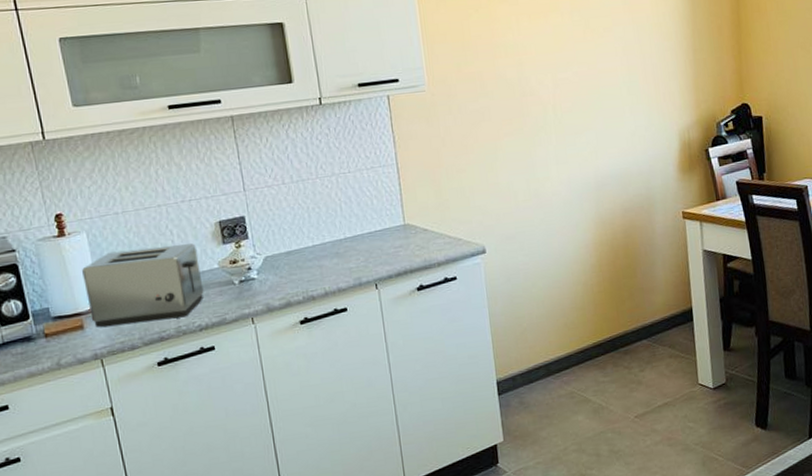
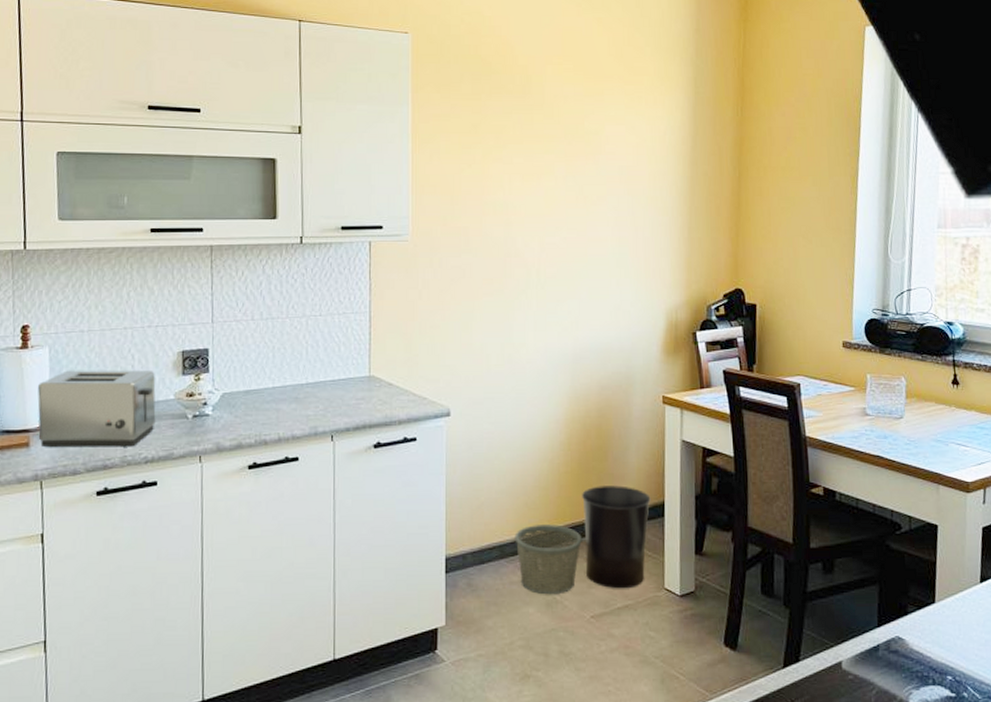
basket: none [558,339,620,403] -> present [514,524,582,595]
waste bin: none [616,297,680,390] -> present [582,485,651,588]

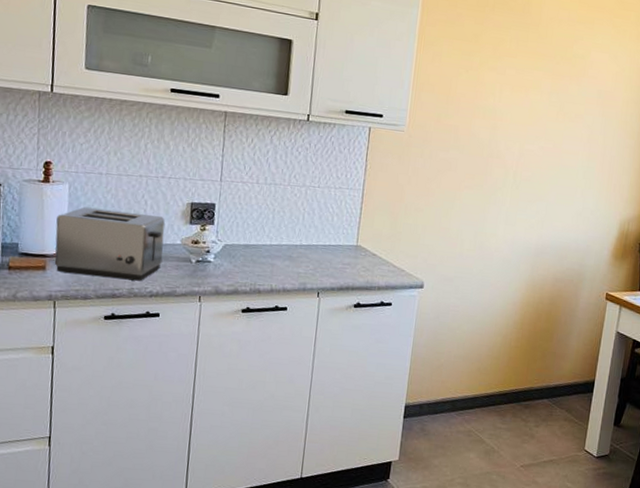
basket: present [514,524,582,595] -> none [465,387,522,445]
waste bin: present [582,485,651,588] -> none [522,361,584,446]

